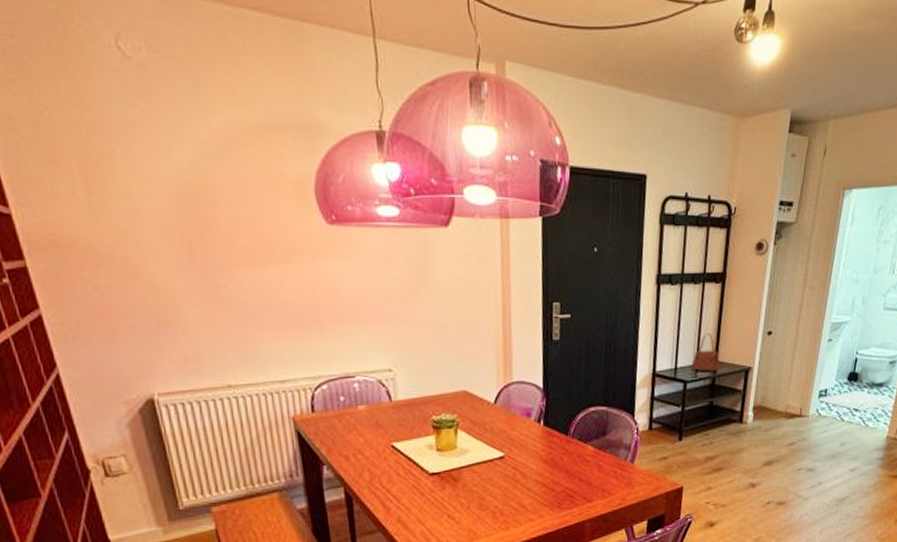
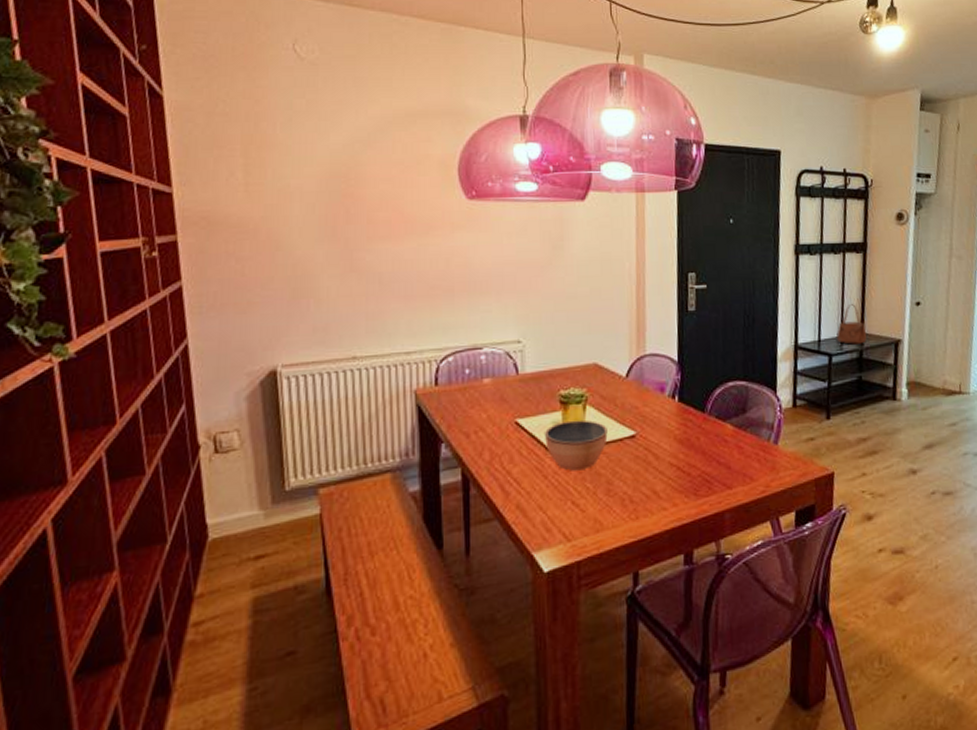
bowl: none [420,443,479,489] -> present [545,420,608,471]

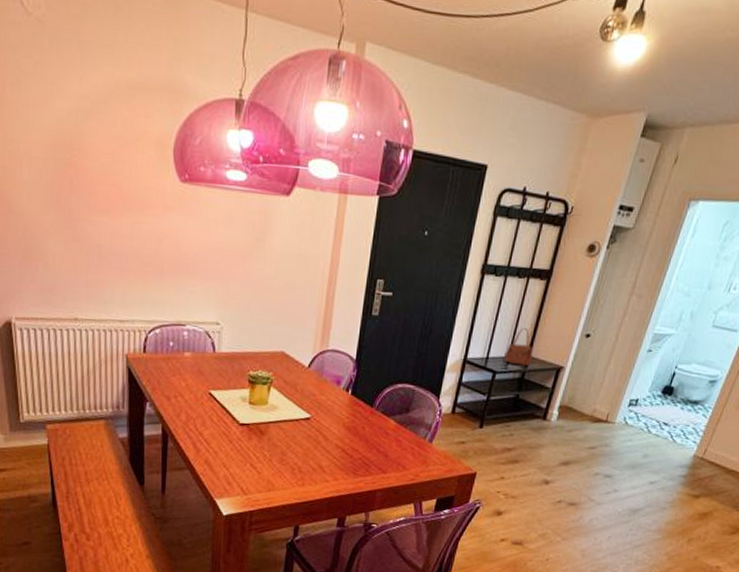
bowl: present [545,420,608,471] -> none [233,398,287,440]

